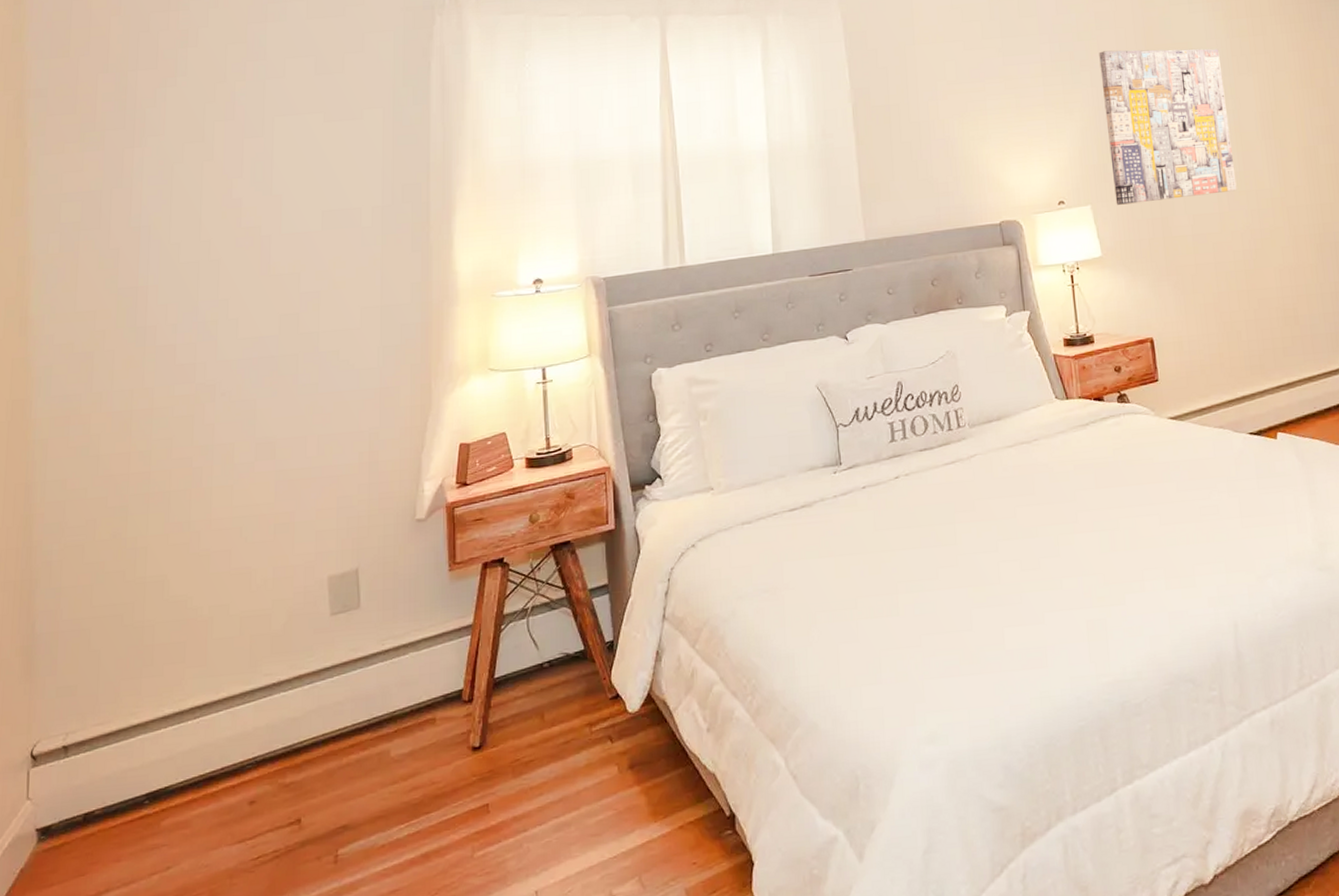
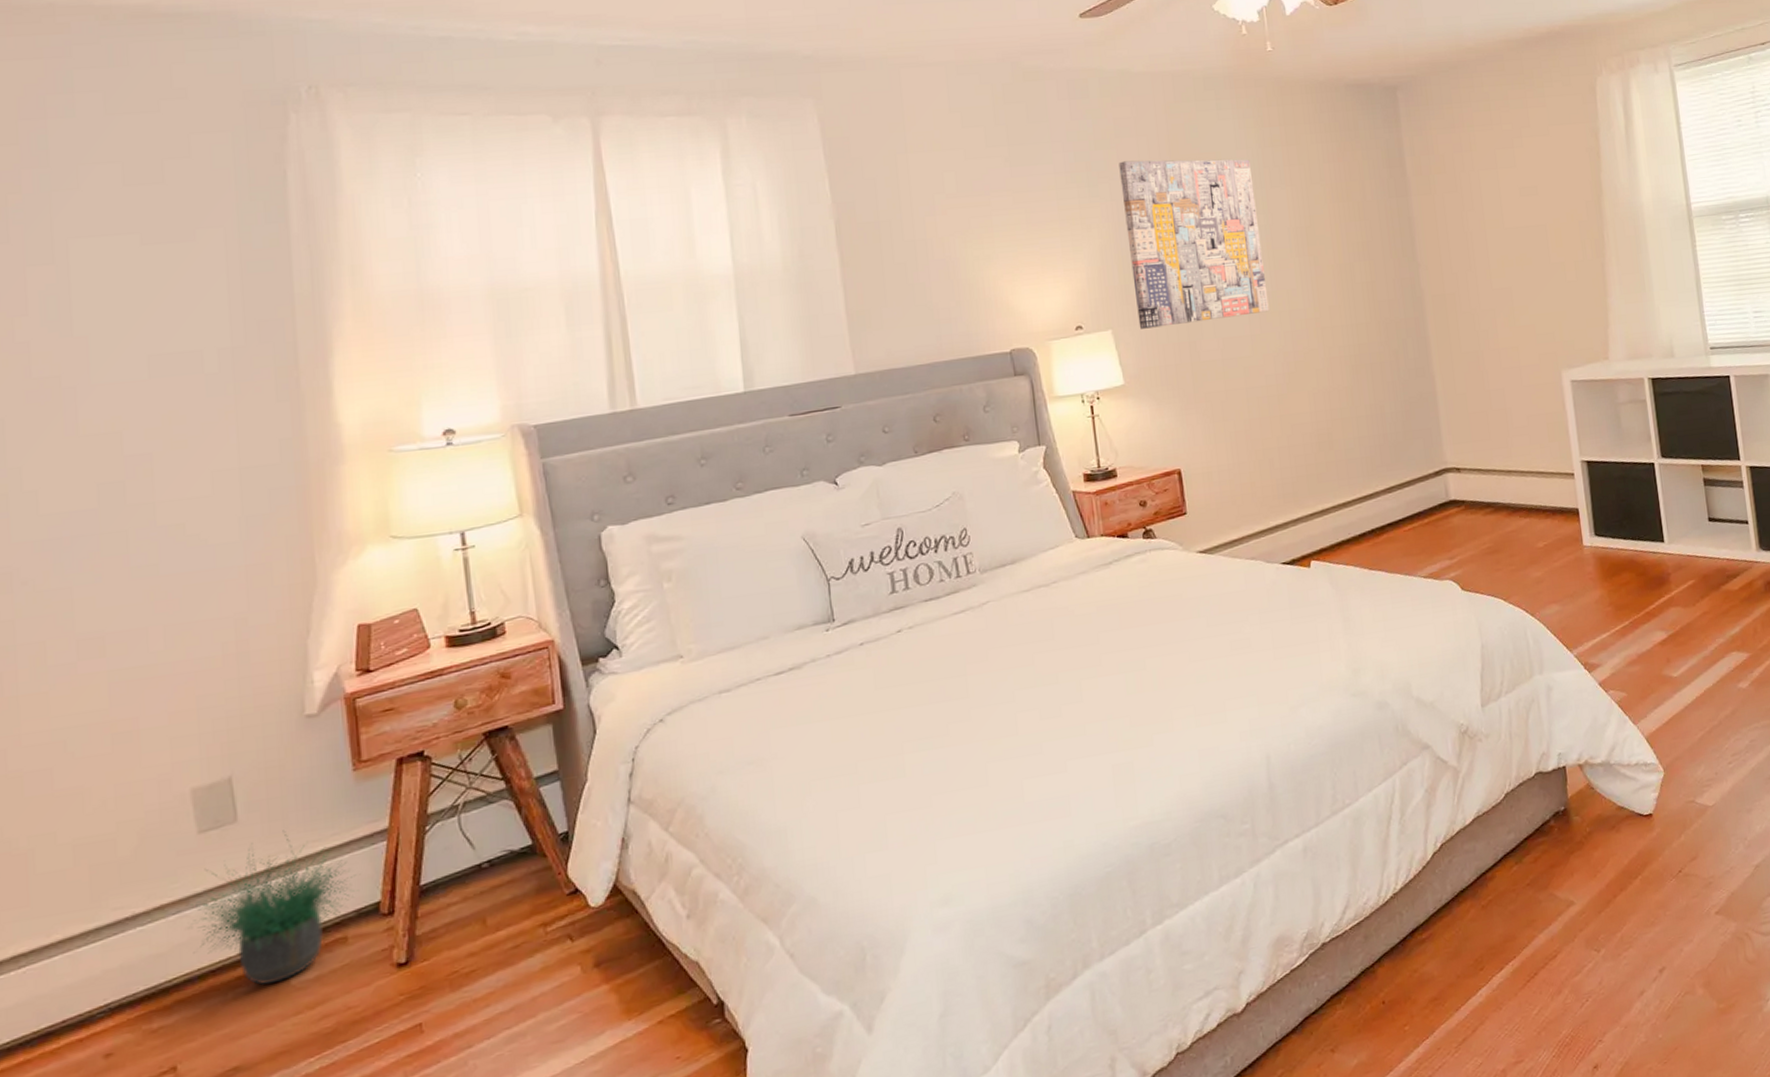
potted plant: none [317,618,446,755] -> present [186,830,358,985]

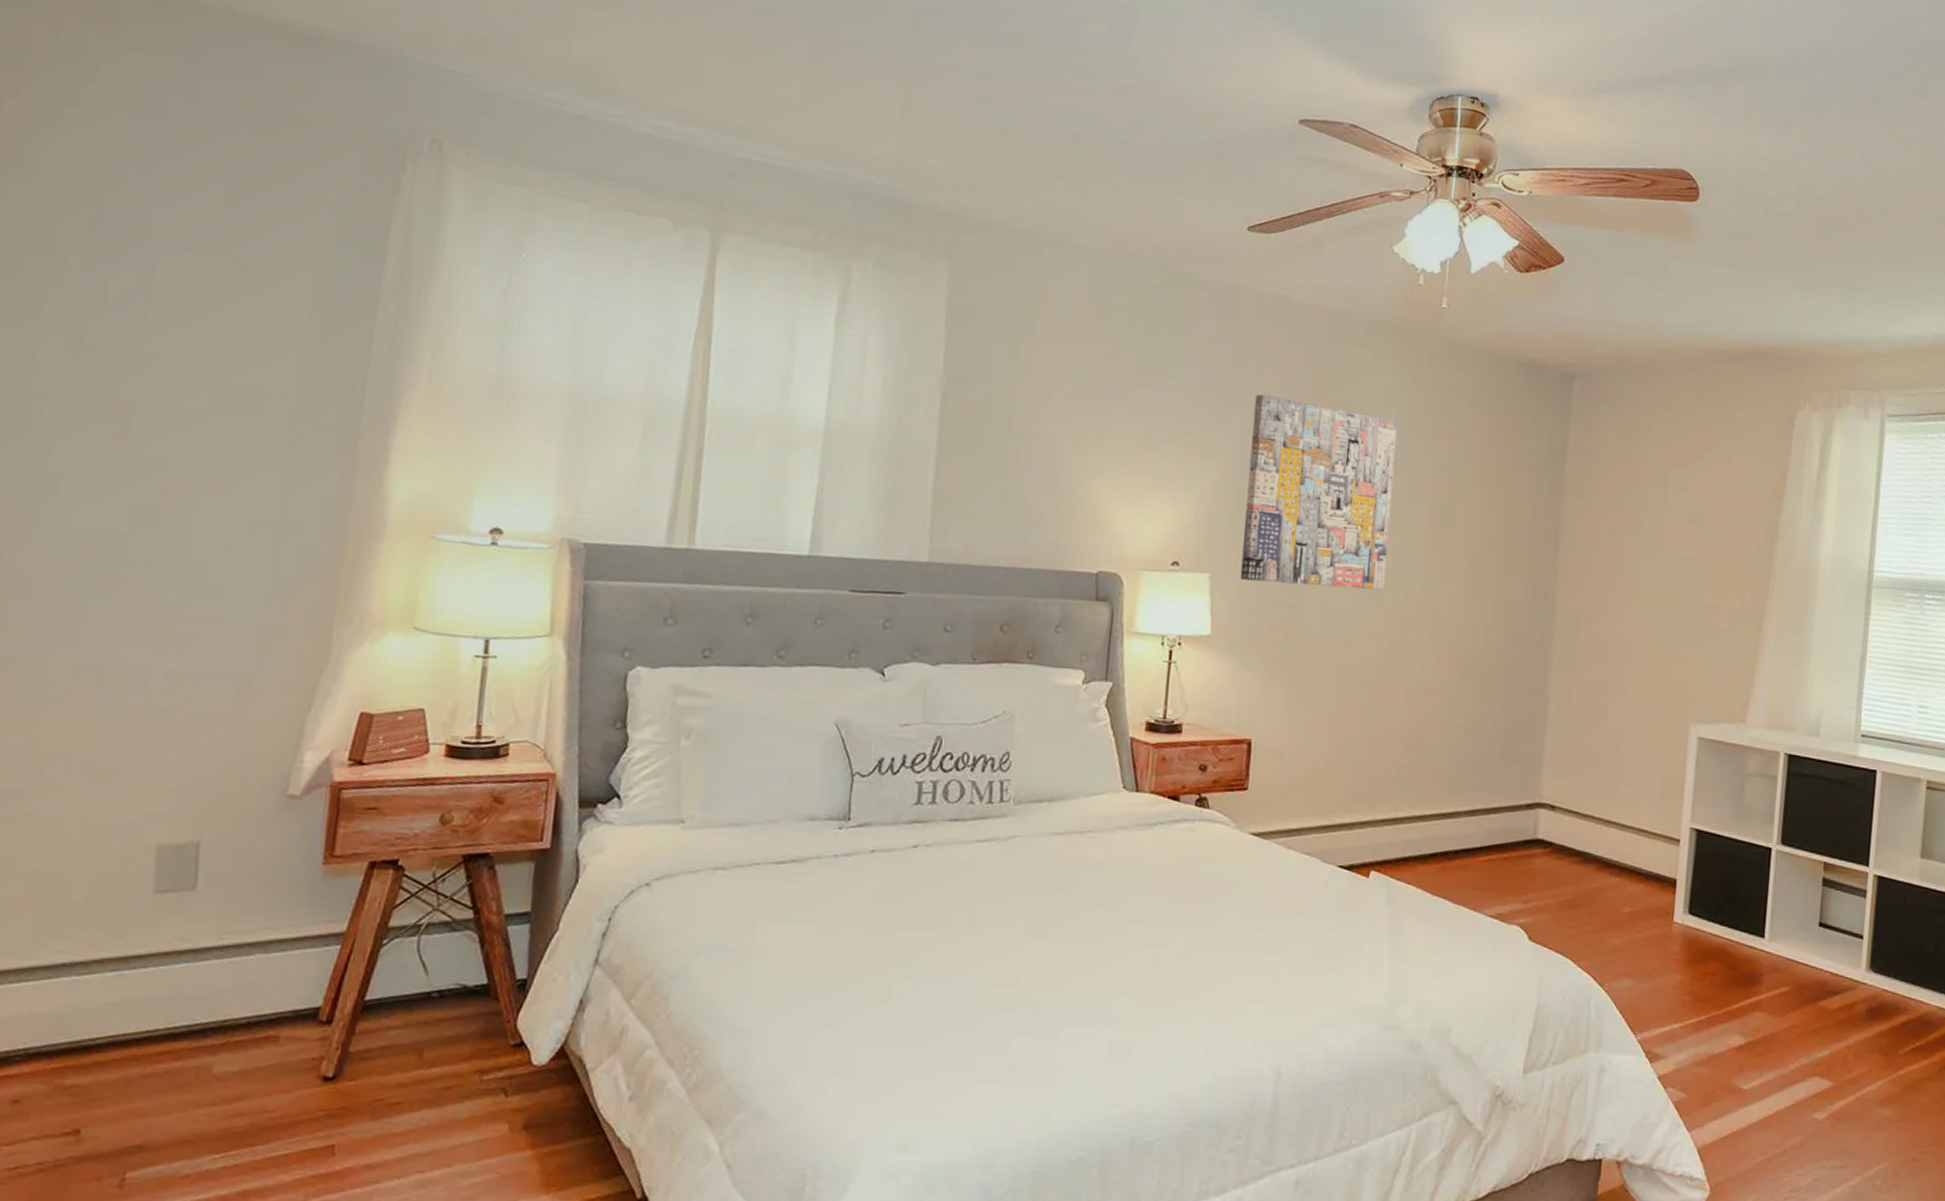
potted plant: present [186,830,358,985] -> none [122,909,304,1068]

